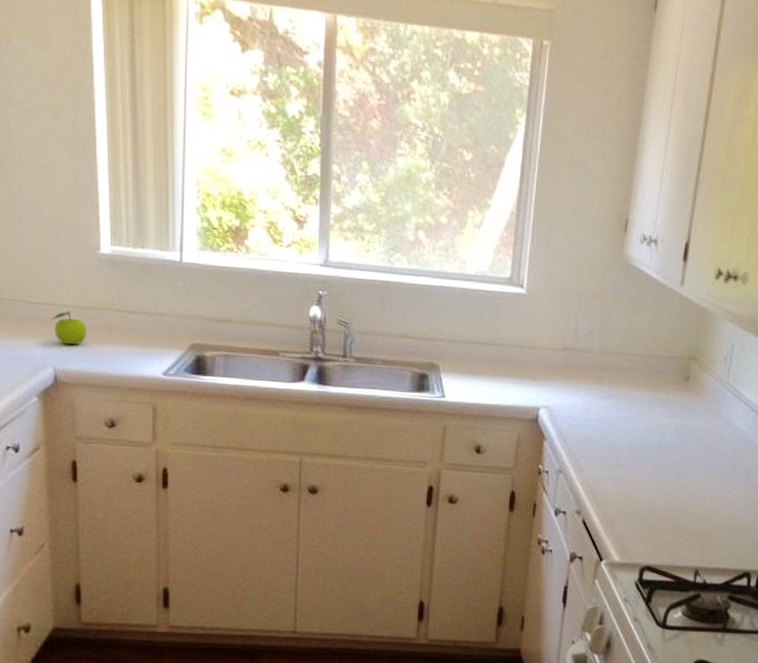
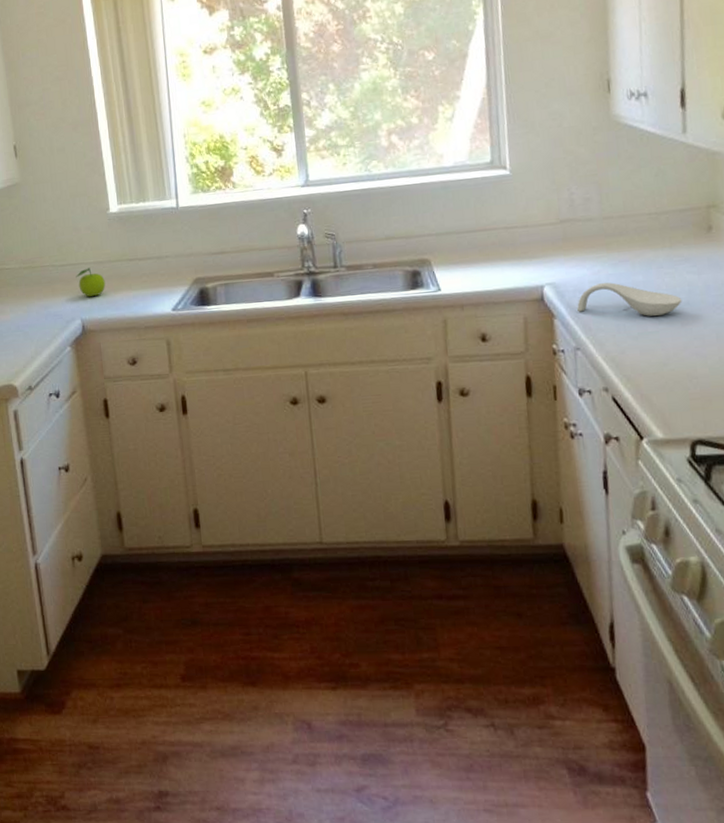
spoon rest: none [566,413,655,451] -> present [577,282,682,316]

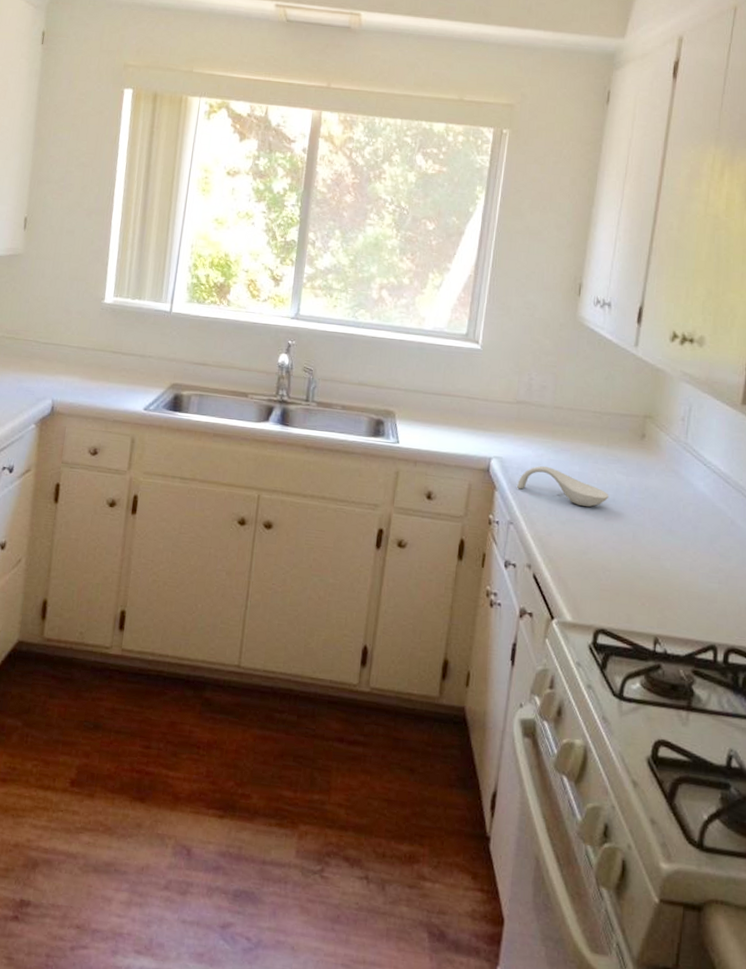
fruit: present [76,267,106,297] -> none [56,351,85,380]

